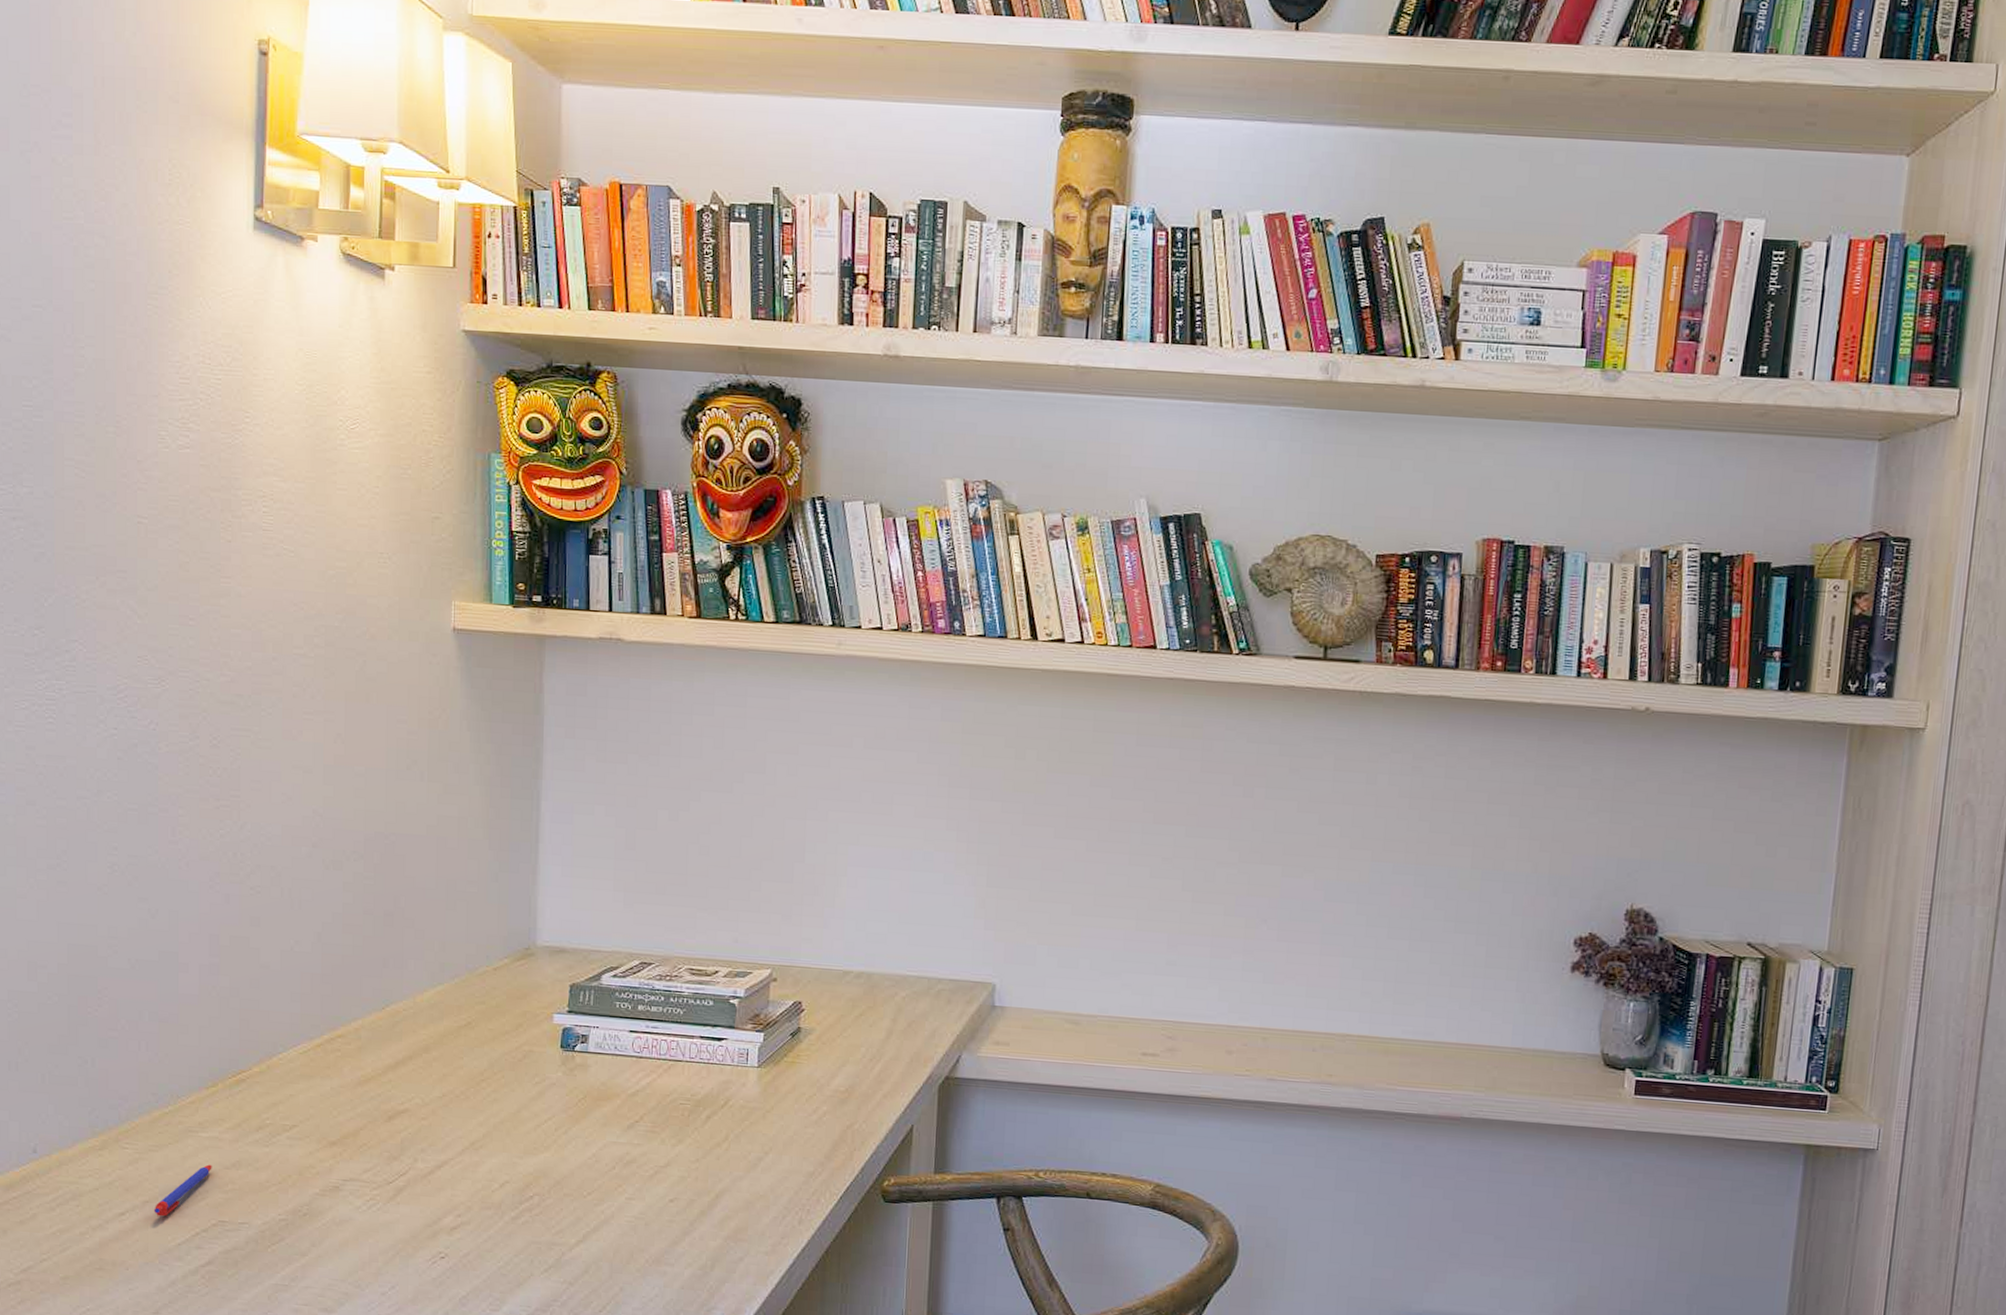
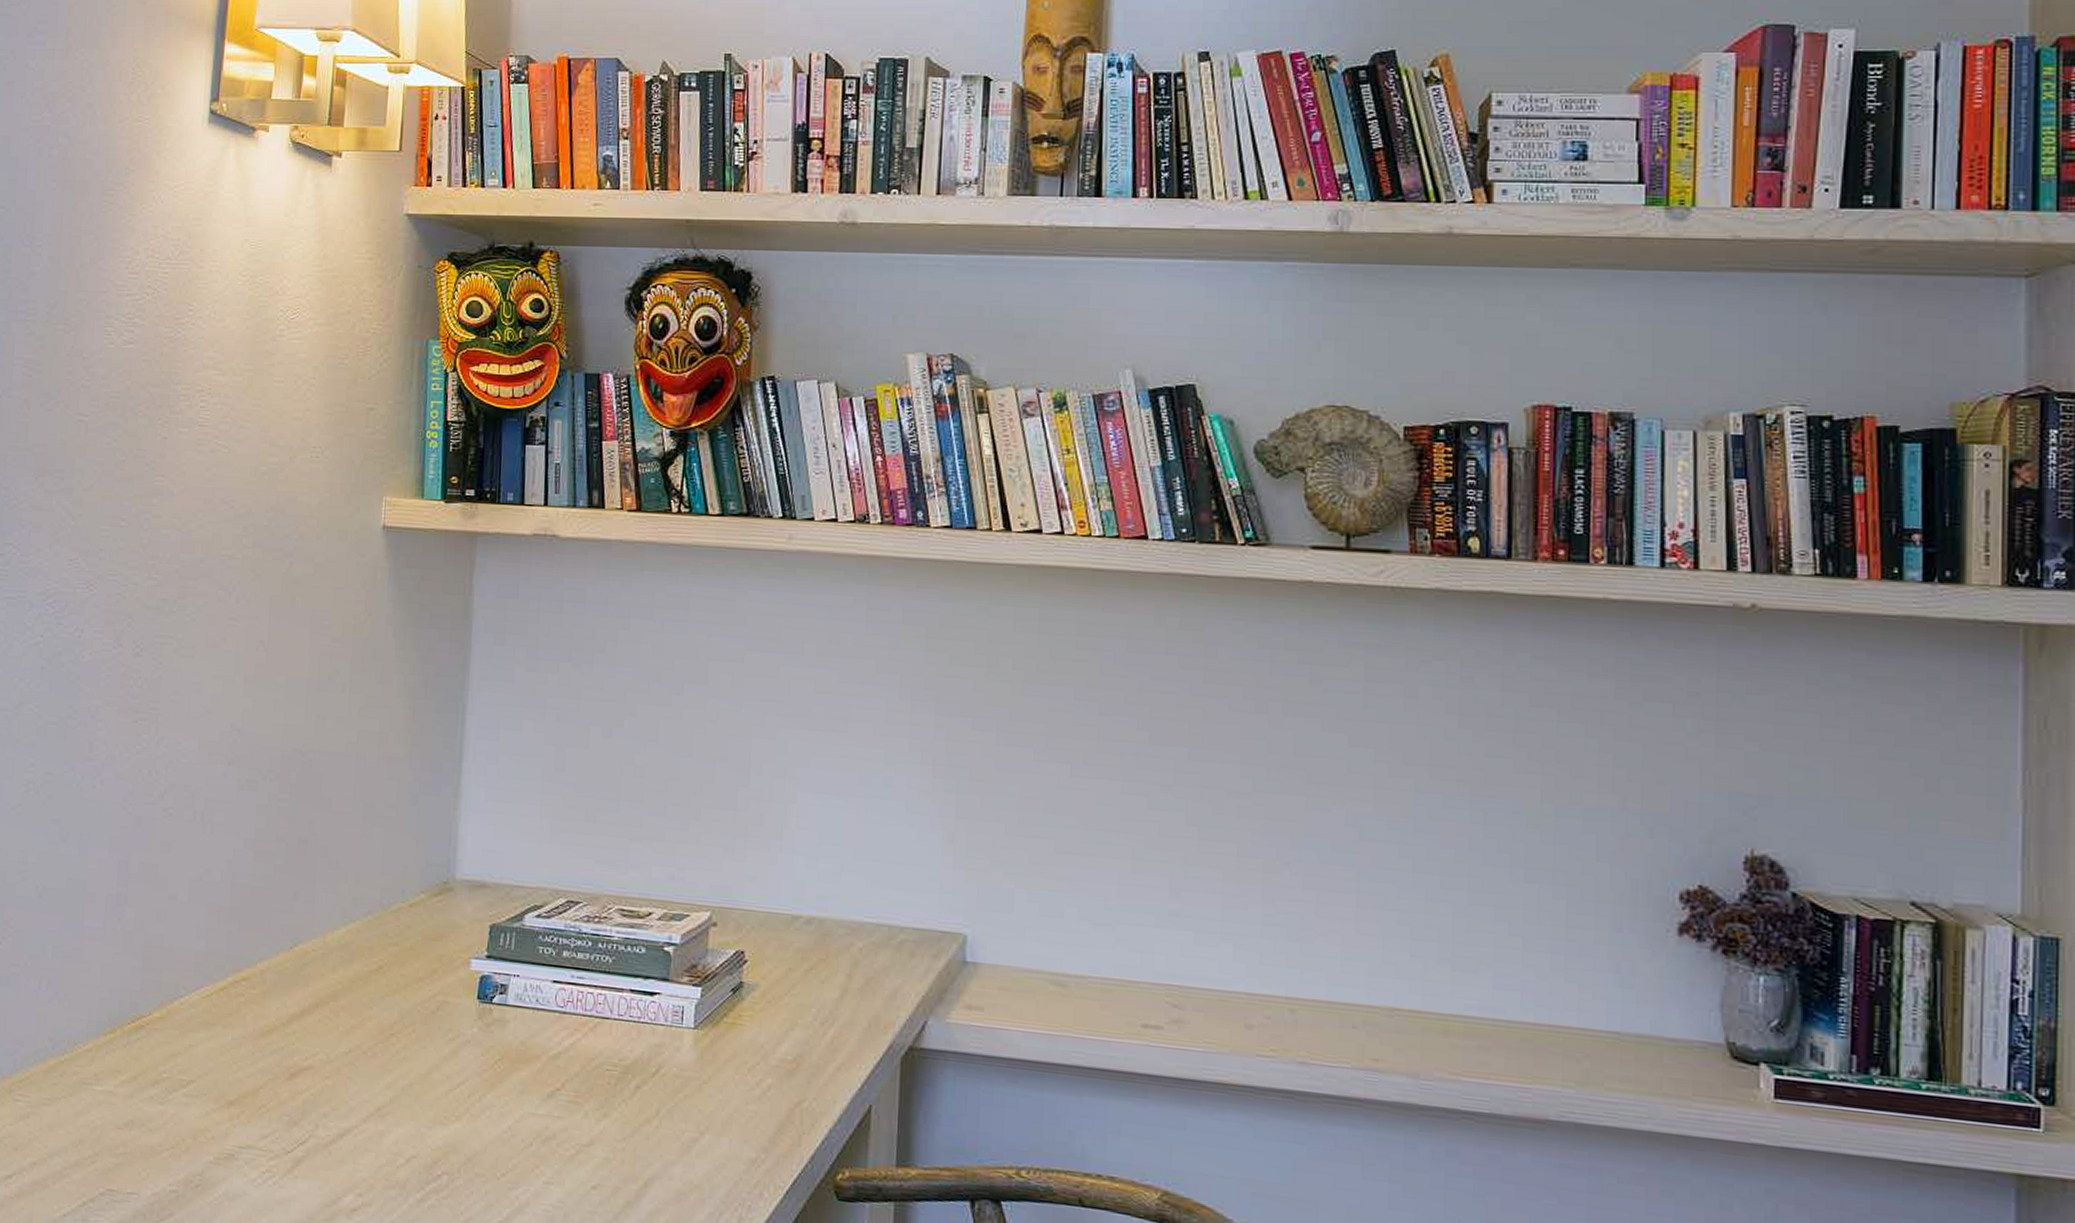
pen: present [153,1164,212,1217] -> none [41,1122,104,1182]

